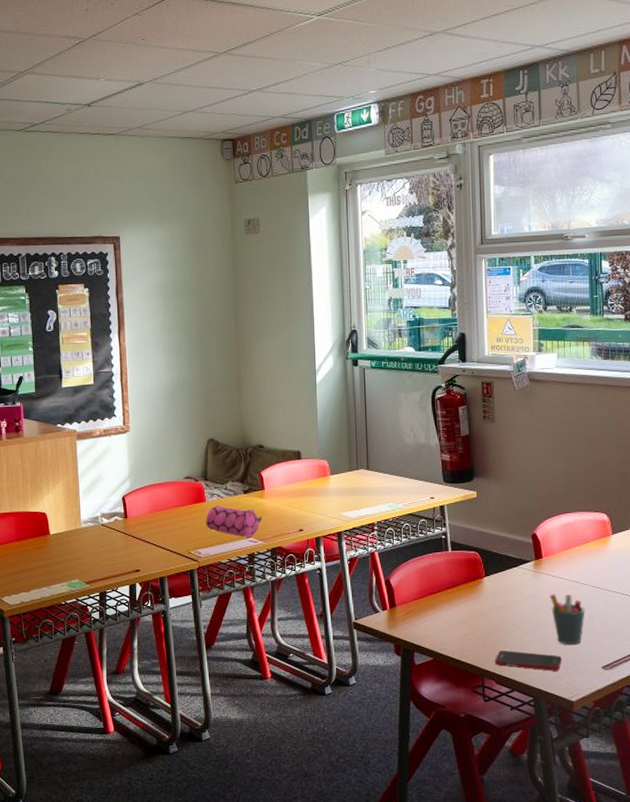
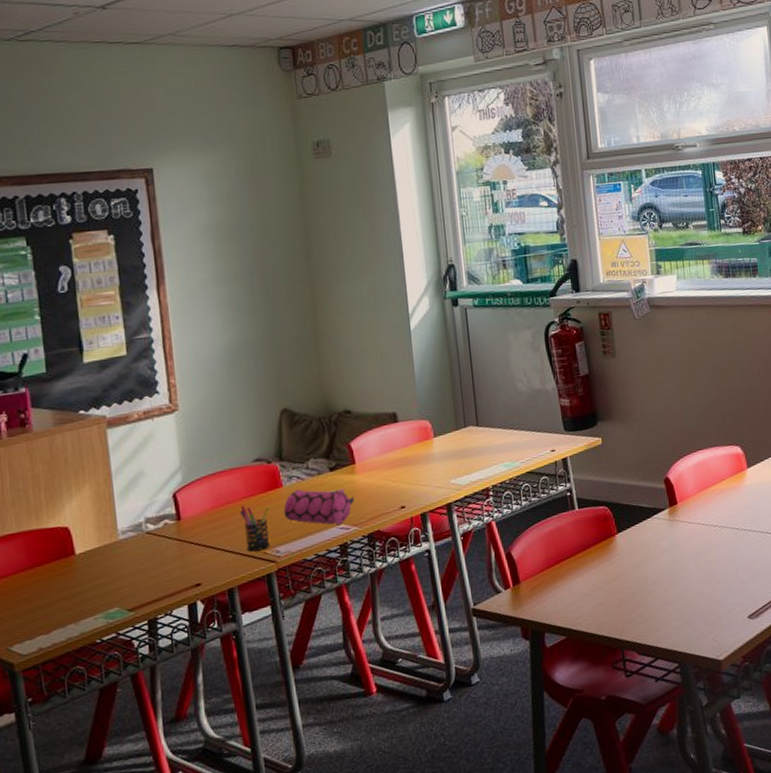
pen holder: none [172,512,195,550] -> present [240,505,271,552]
cell phone: present [495,650,562,671] -> none [634,611,706,634]
pen holder: present [550,594,585,645] -> none [688,540,726,598]

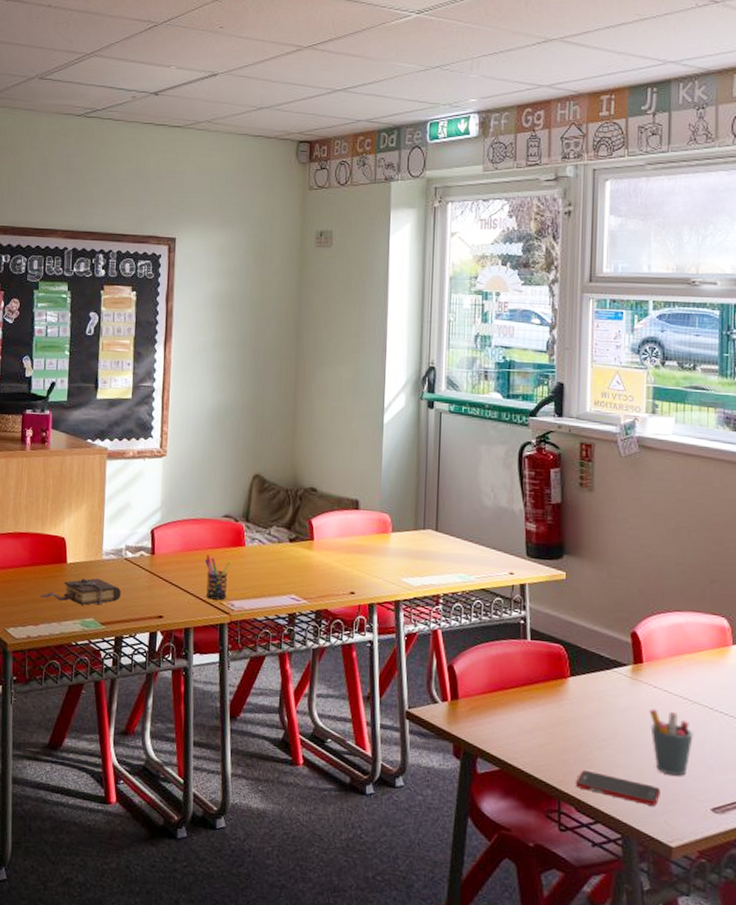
book: none [47,561,148,602] -> present [40,578,121,605]
pencil case: present [283,488,354,525] -> none [243,552,308,594]
cell phone: none [634,611,706,634] -> present [576,770,660,806]
pen holder: none [688,540,726,598] -> present [649,709,694,776]

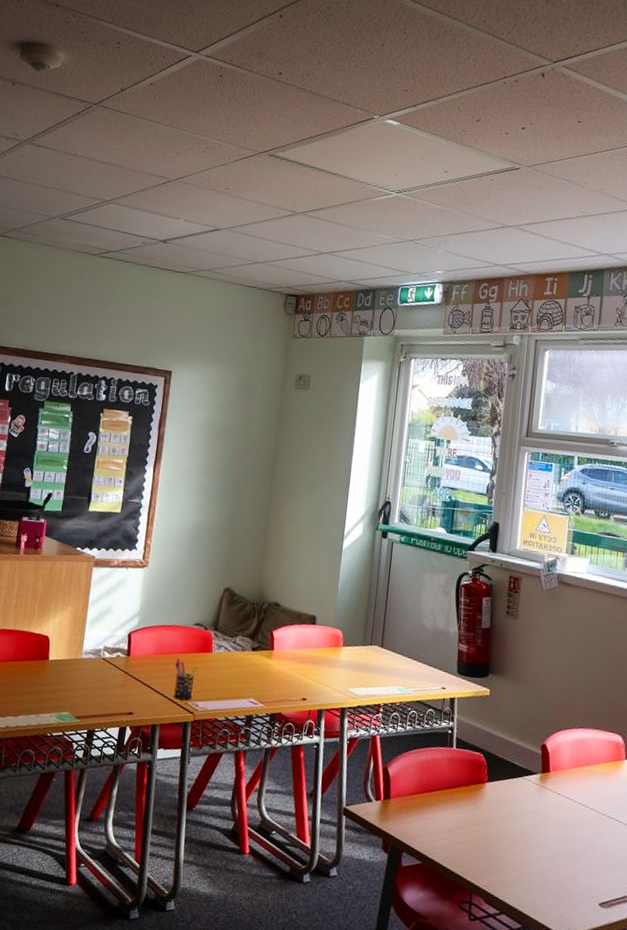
book: present [40,578,121,605] -> none [21,674,97,700]
cell phone: present [576,770,660,806] -> none [486,866,557,900]
pen holder: present [649,709,694,776] -> none [552,813,588,874]

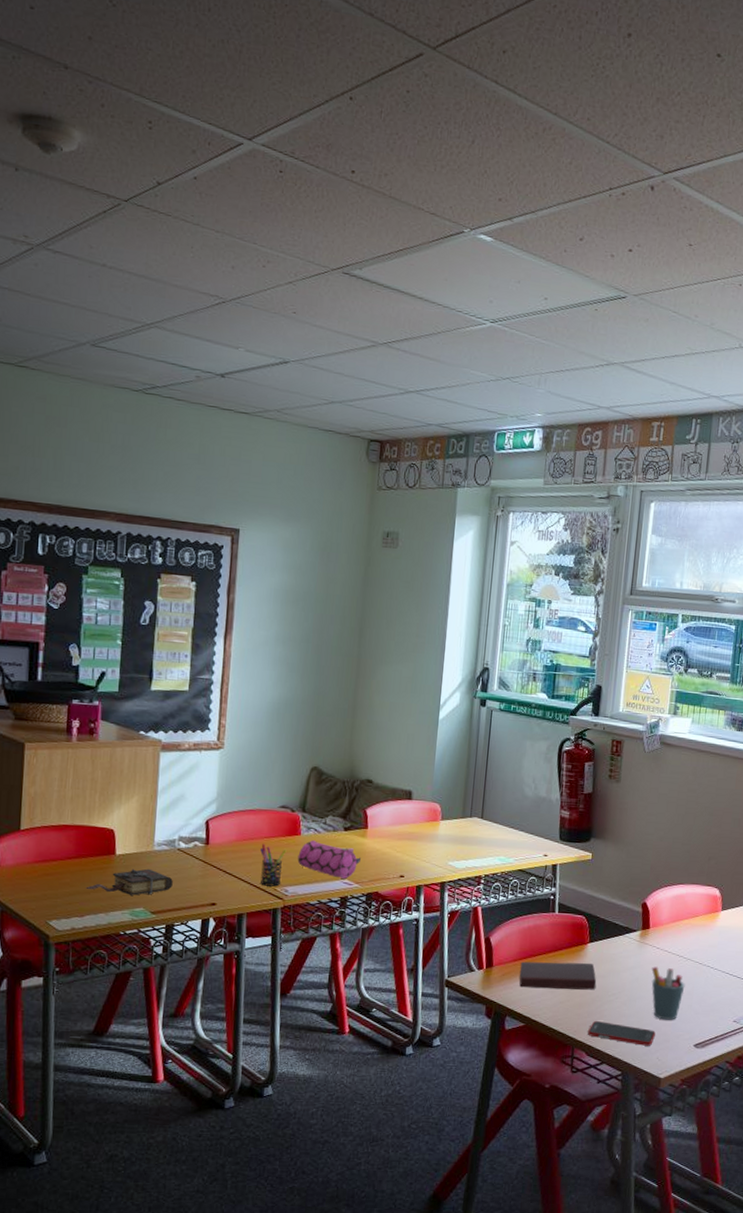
book: none [21,674,97,700] -> present [85,868,173,896]
pencil case: none [208,658,266,698] -> present [297,840,361,879]
book: none [416,795,496,833] -> present [519,961,597,990]
cell phone: none [486,866,557,900] -> present [588,1021,656,1046]
pen holder: none [552,813,588,874] -> present [651,966,685,1020]

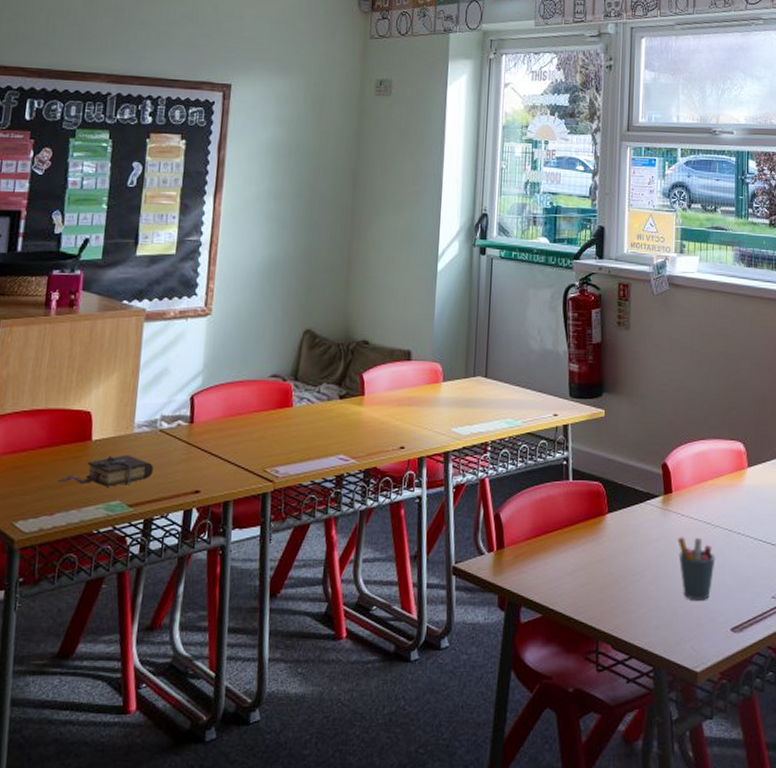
pen holder: present [260,843,287,887] -> none [249,418,277,467]
pencil case: present [297,840,361,879] -> none [289,412,357,454]
book: present [519,961,597,990] -> none [533,537,619,571]
cell phone: present [588,1021,656,1046] -> none [613,606,687,633]

